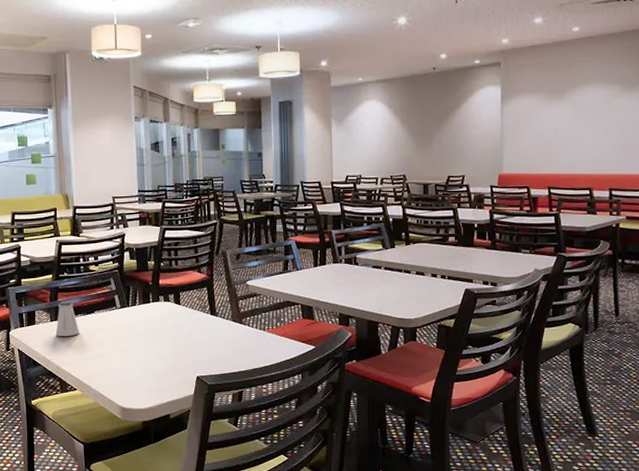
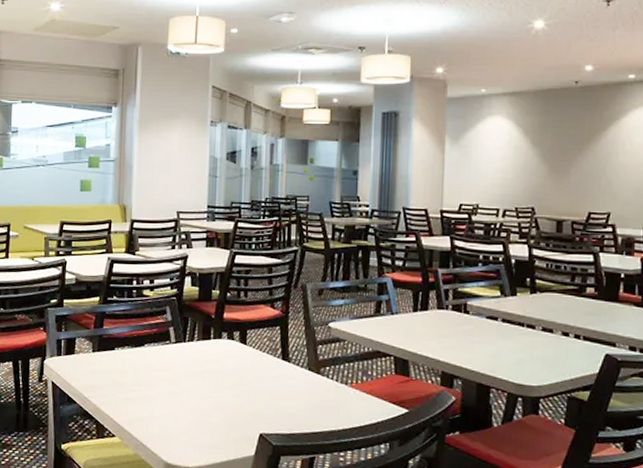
saltshaker: present [55,301,80,336] -> none [97,329,126,371]

